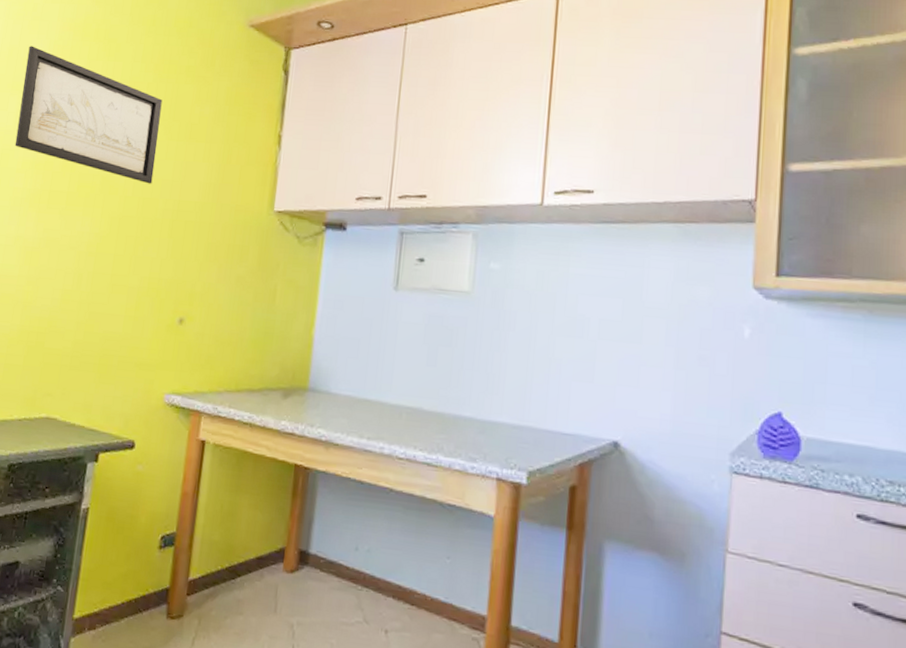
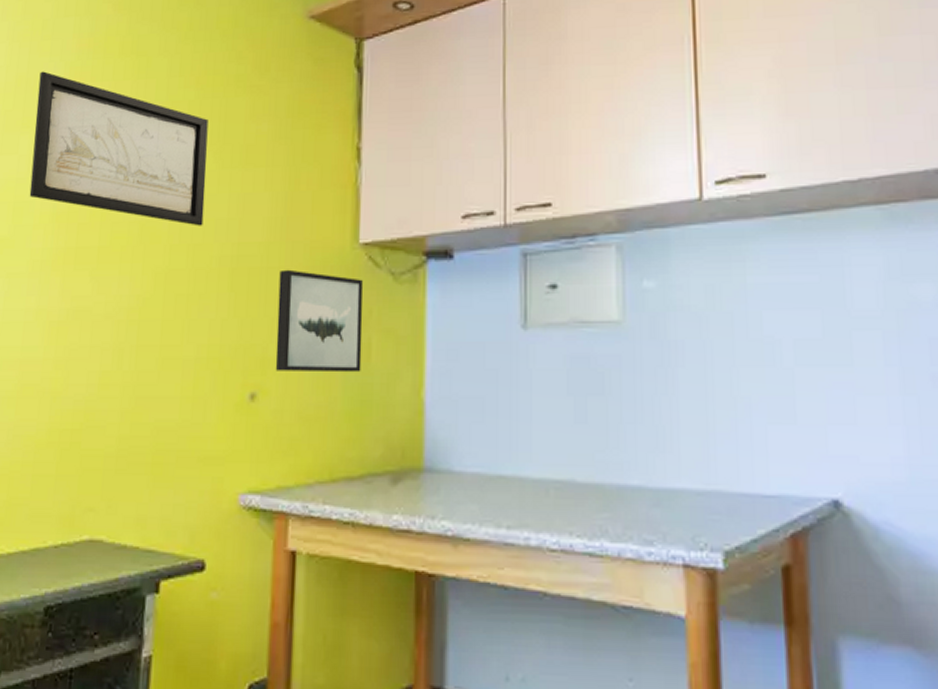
wall art: none [200,225,274,311] -> present [275,269,363,373]

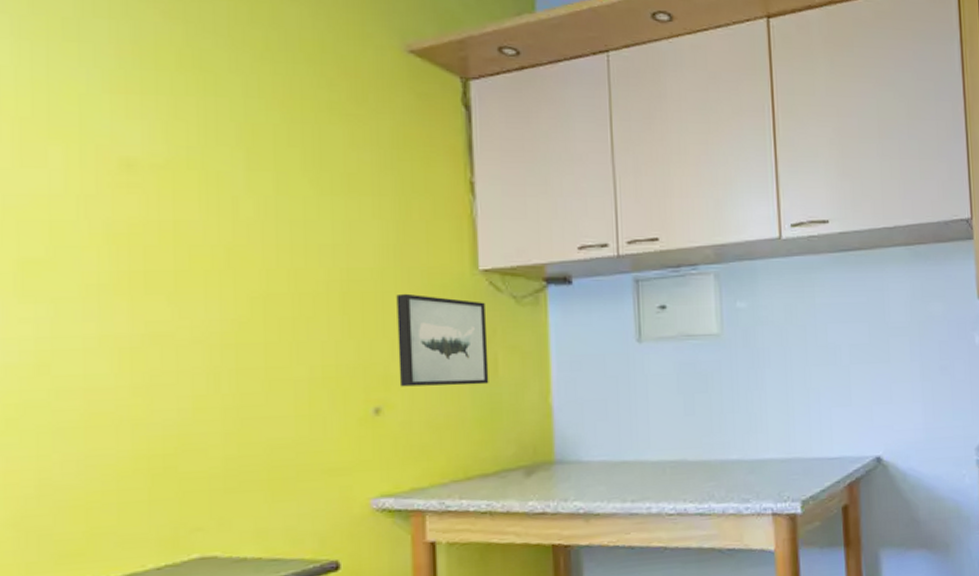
wall art: present [29,71,209,226] -> none [66,77,304,252]

